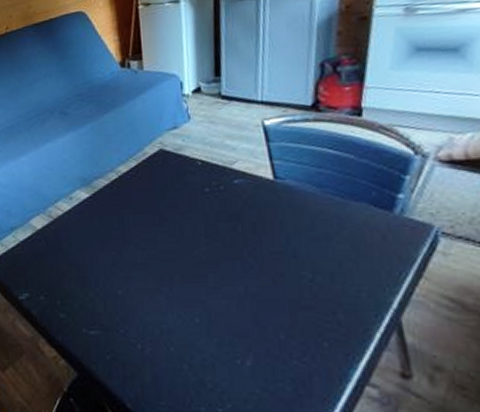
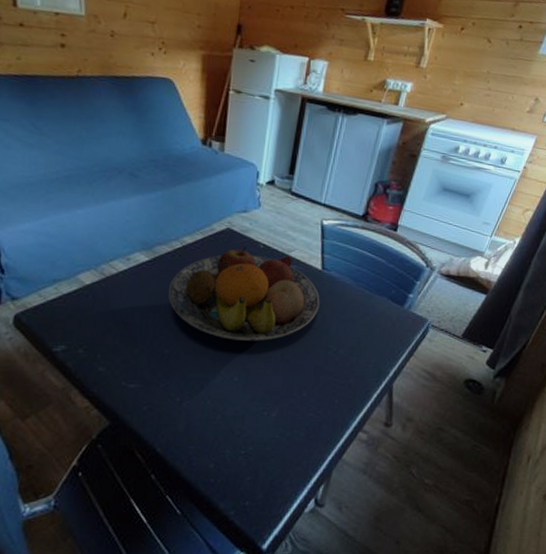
fruit bowl: none [111,167,280,274] -> present [168,247,320,341]

